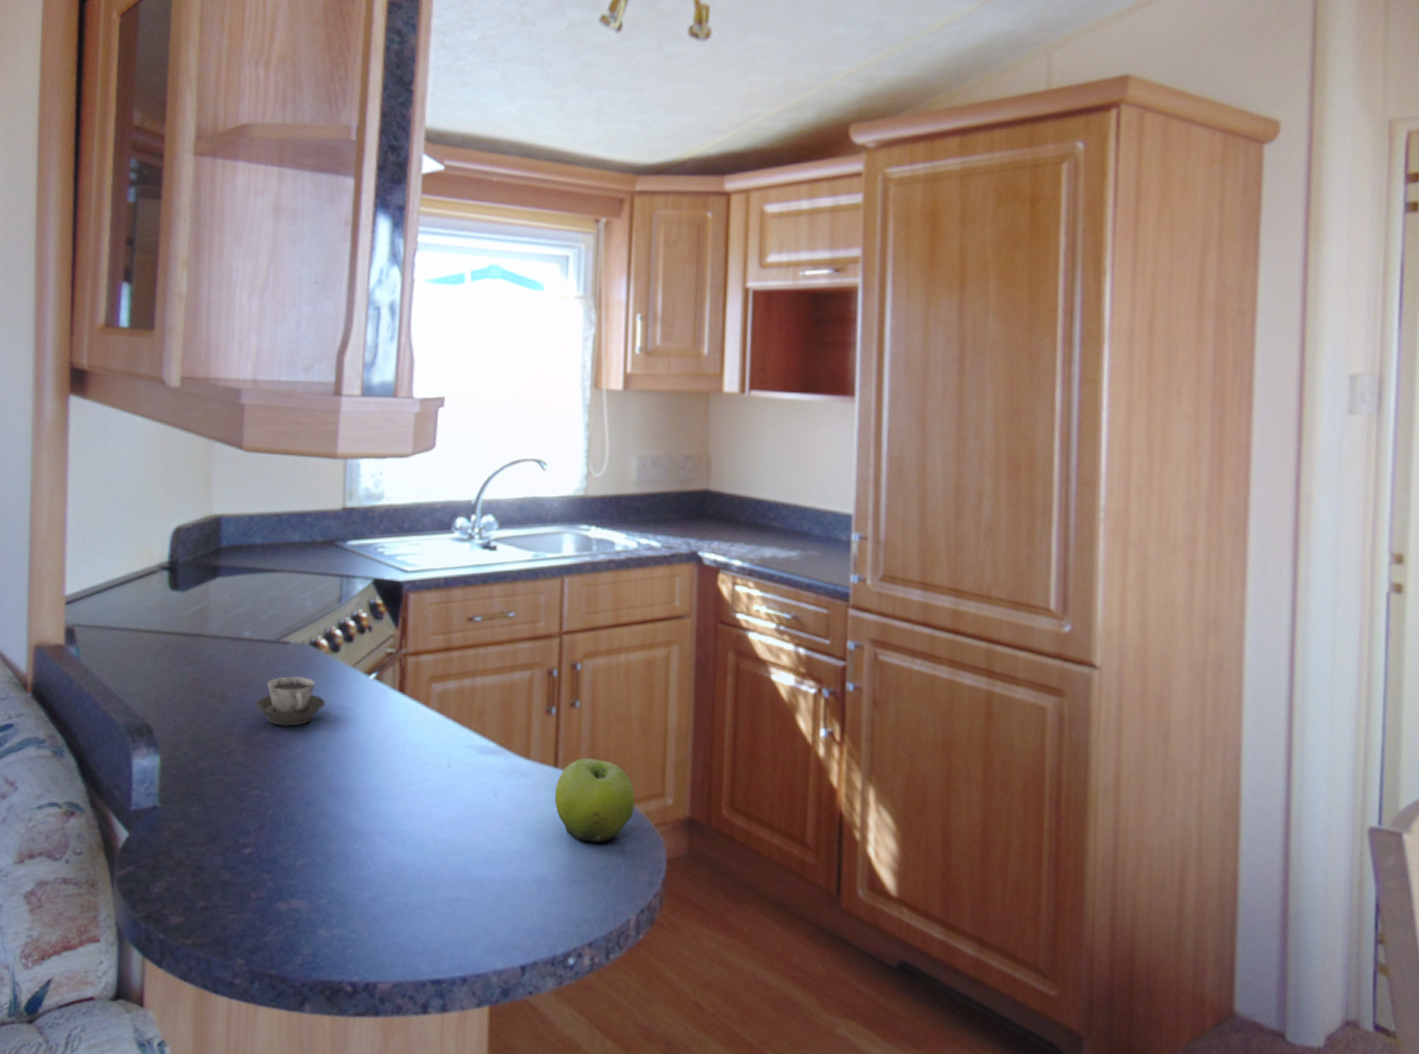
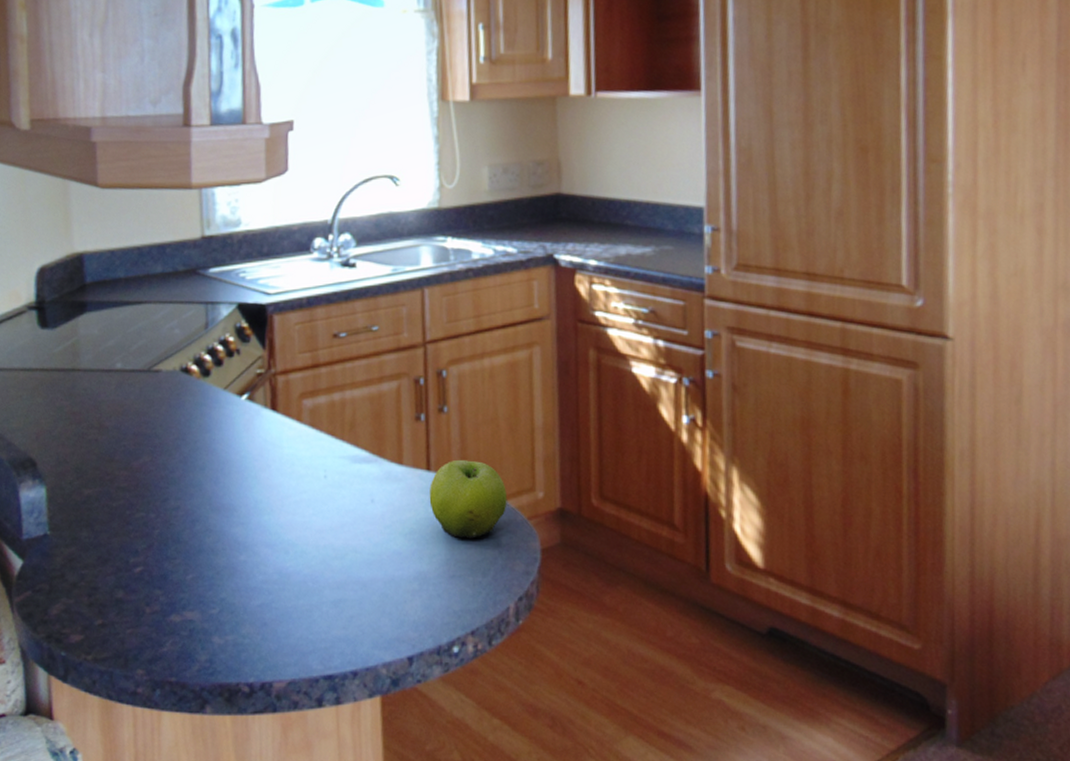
cup: present [255,676,325,727] -> none [132,402,201,451]

